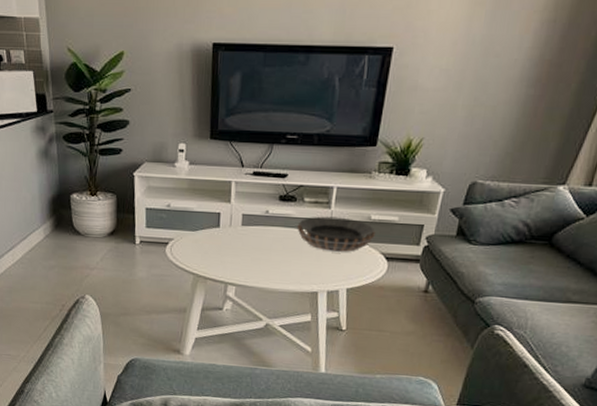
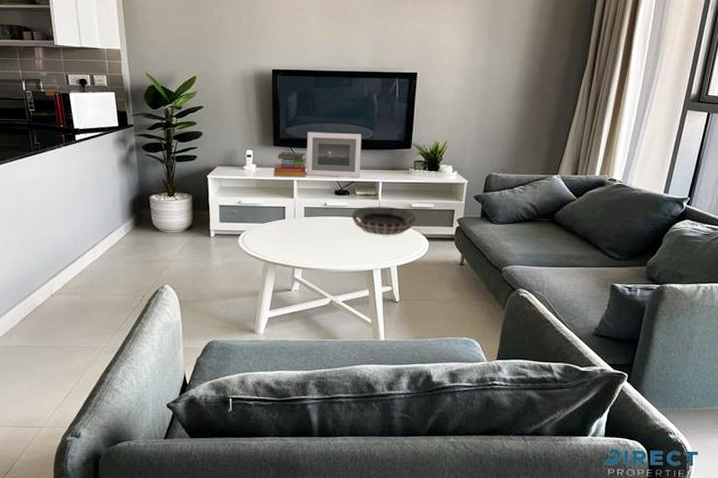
books: none [208,147,249,179] -> present [273,152,307,178]
picture frame: none [247,122,317,181] -> present [306,132,362,177]

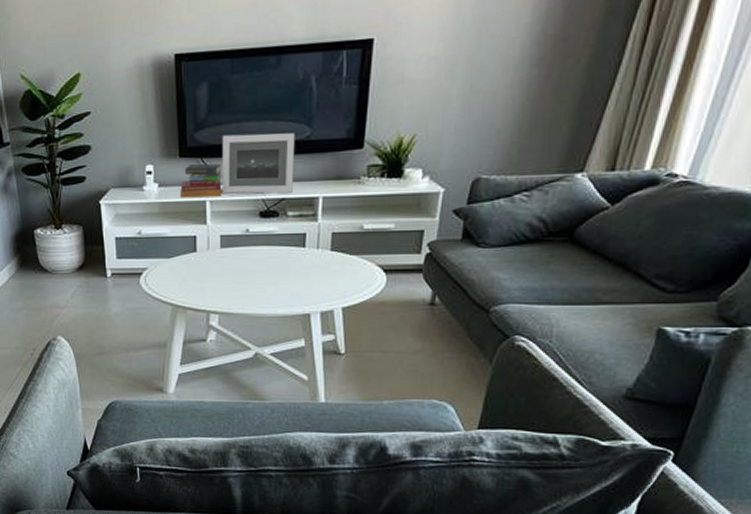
decorative bowl: present [352,206,416,236] -> none [282,229,370,269]

